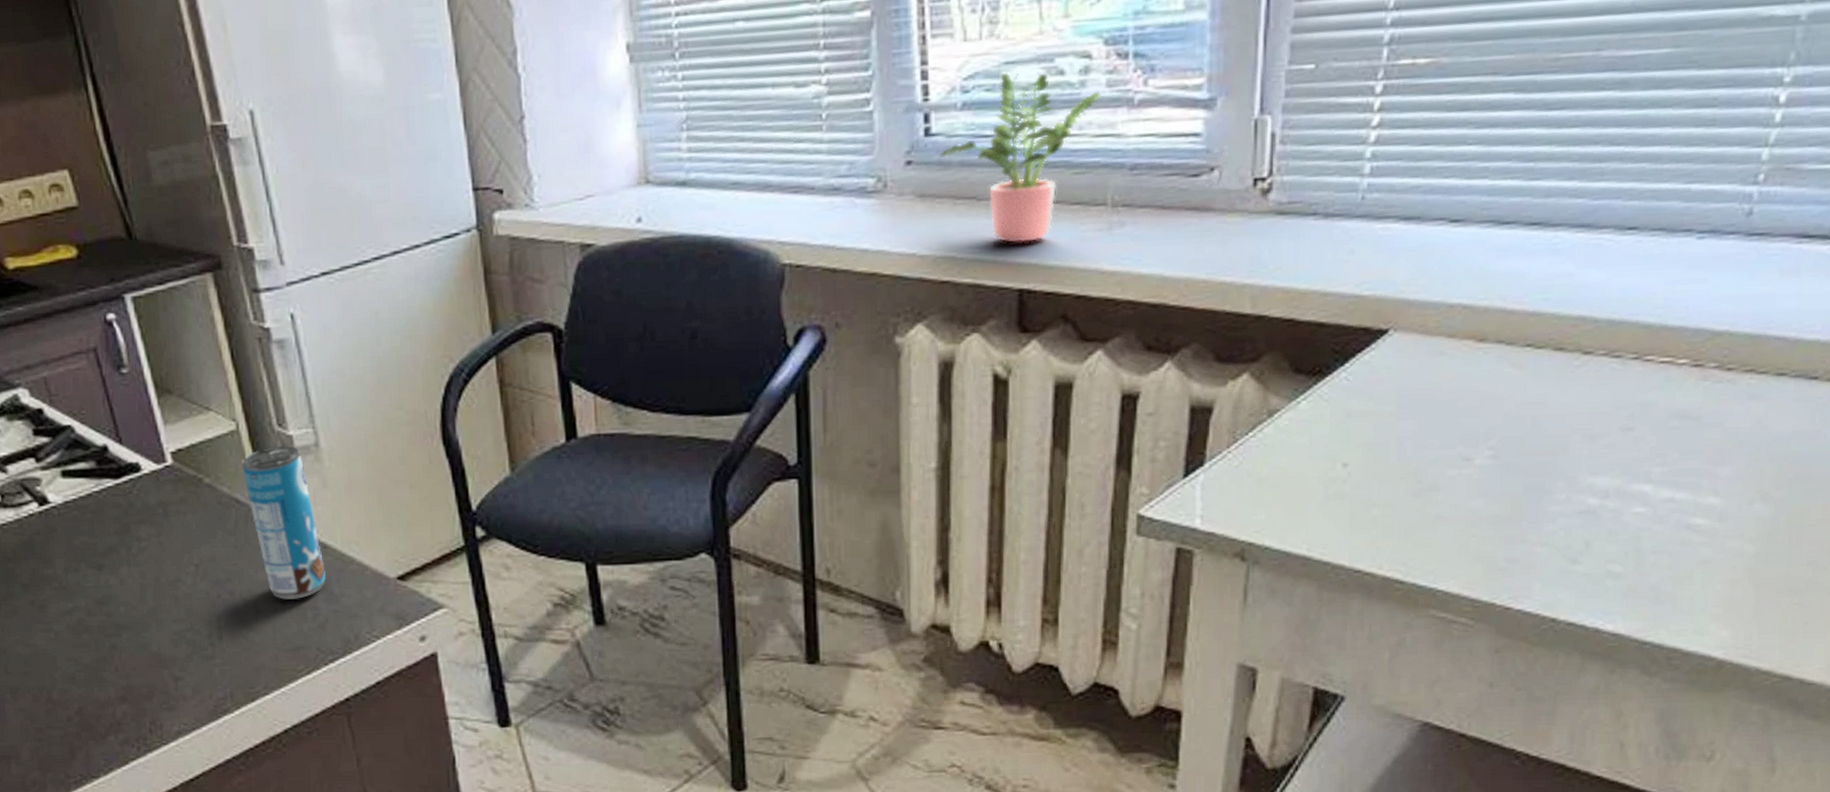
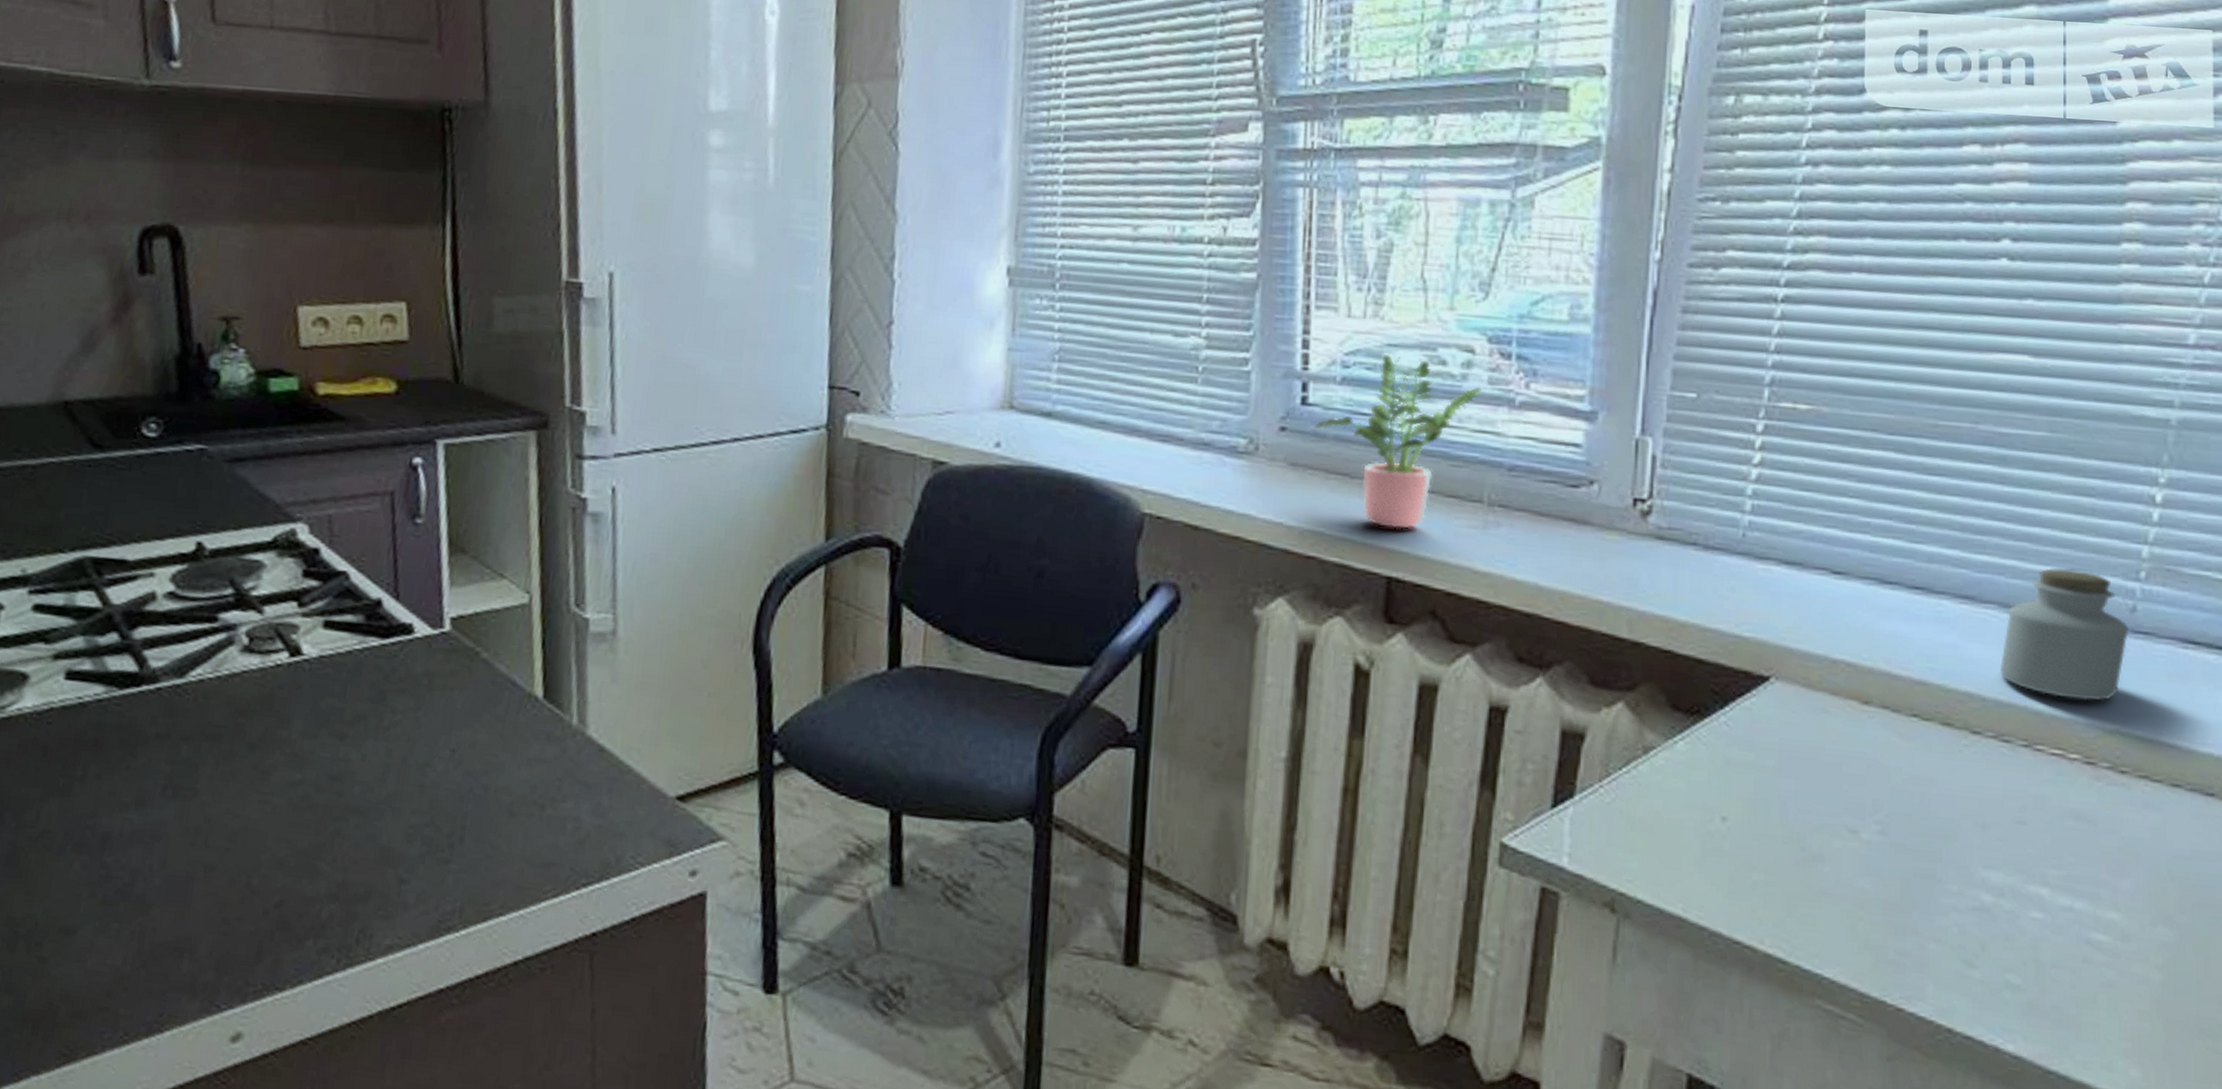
beverage can: present [241,445,326,600] -> none [525,627,597,807]
jar: none [1614,182,1745,308] -> present [2000,567,2130,701]

